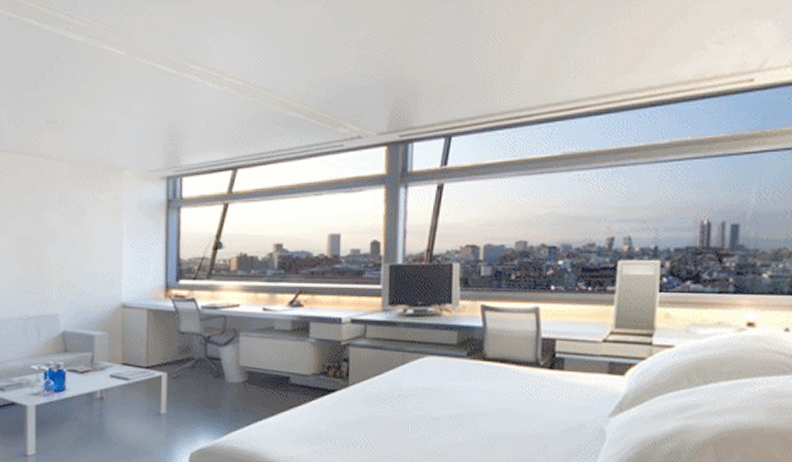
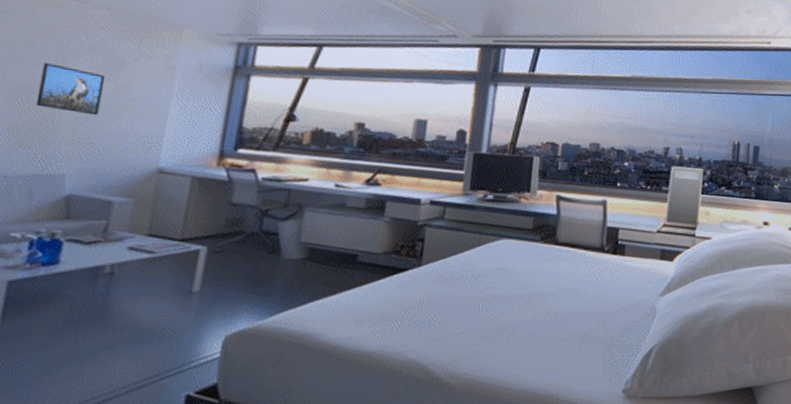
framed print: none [31,217,74,260] -> present [35,63,106,116]

